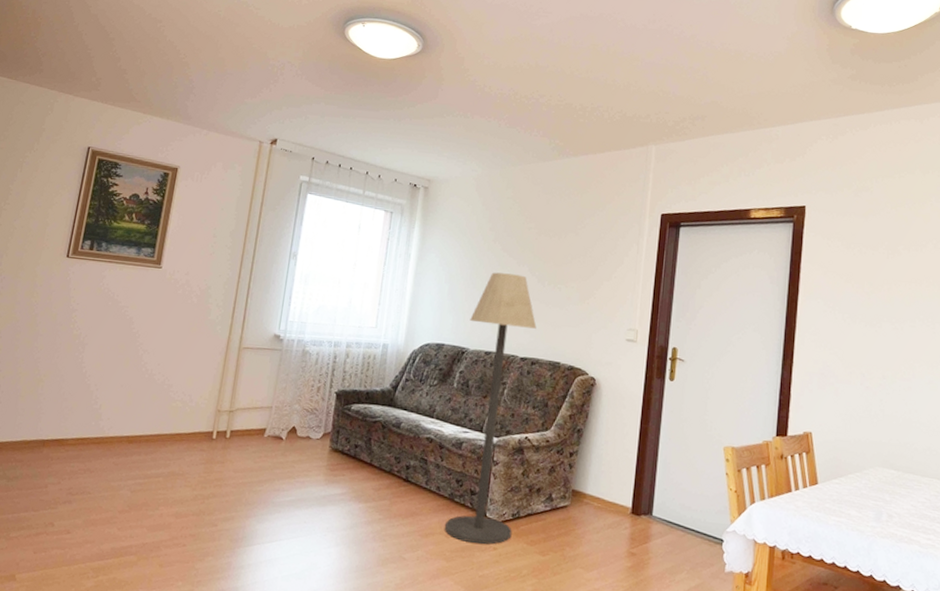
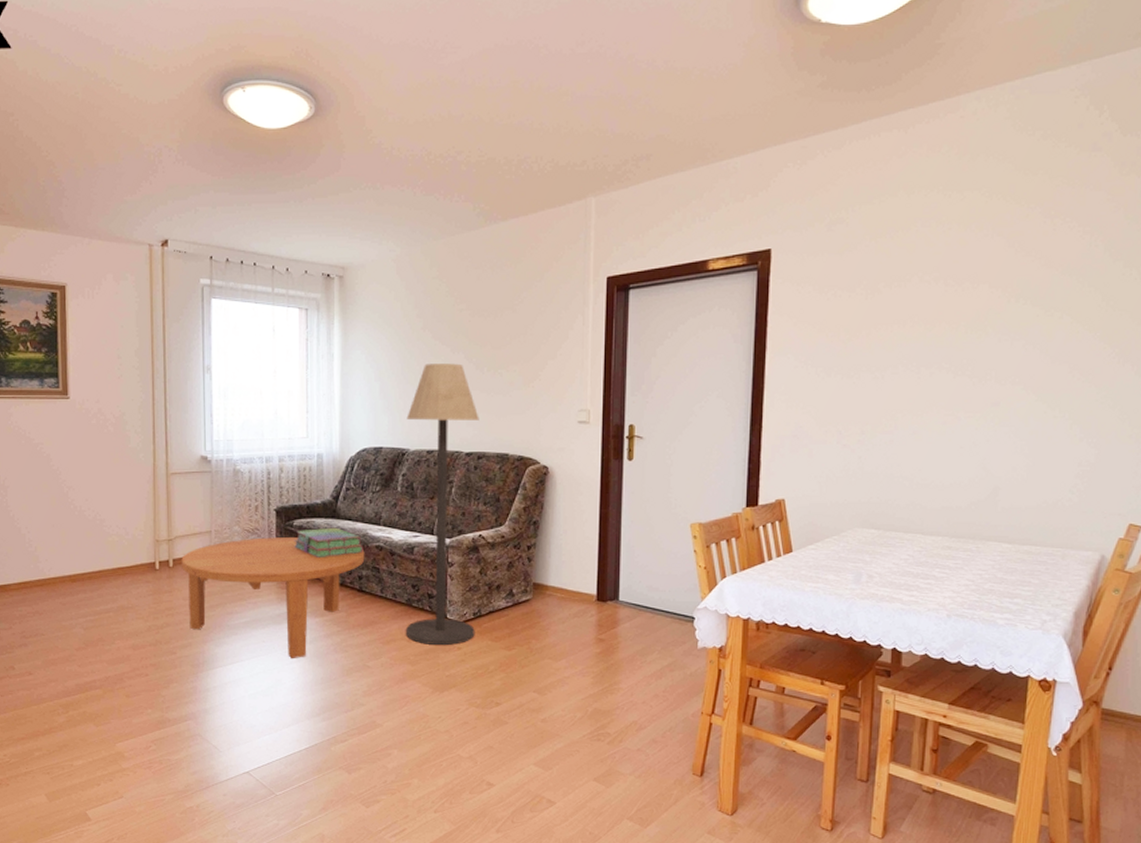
coffee table: none [235,418,415,543] -> present [181,537,365,658]
stack of books: none [348,414,415,444] -> present [294,527,364,557]

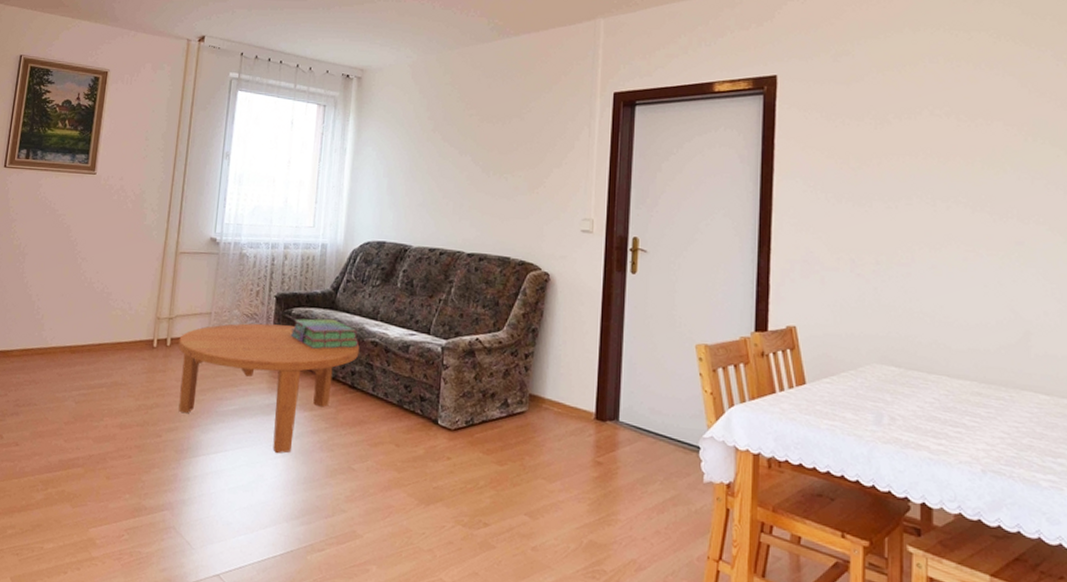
floor lamp: present [406,363,479,646] -> none [395,164,483,454]

